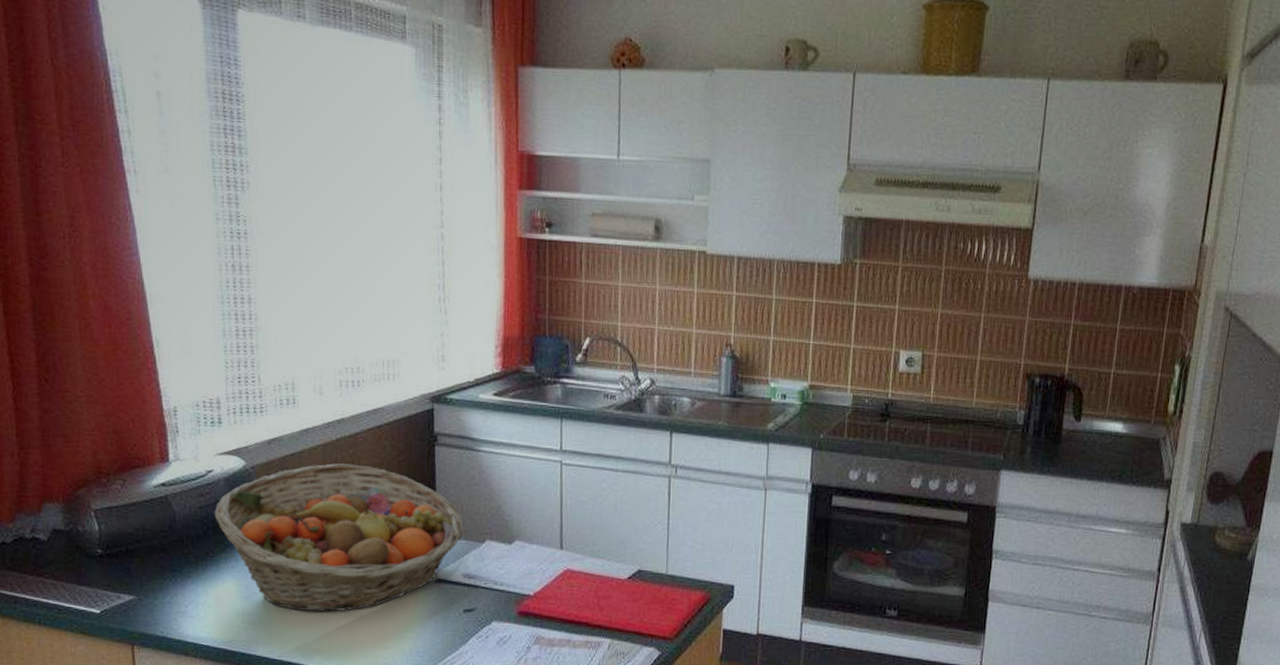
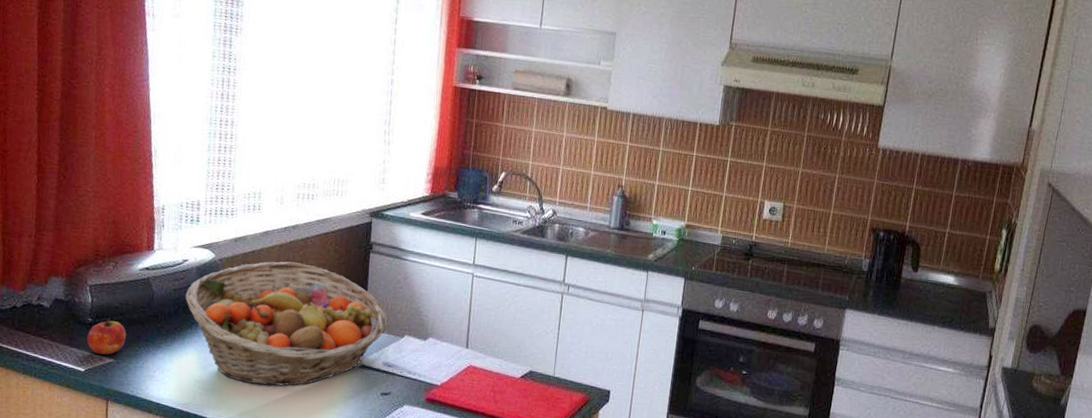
apple: none [99,548,147,592] -> present [87,318,126,355]

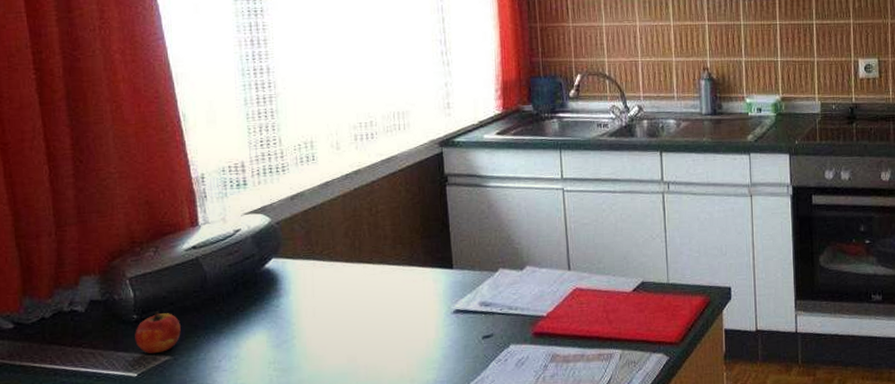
fruit basket: present [185,261,388,386] -> none [243,210,478,354]

